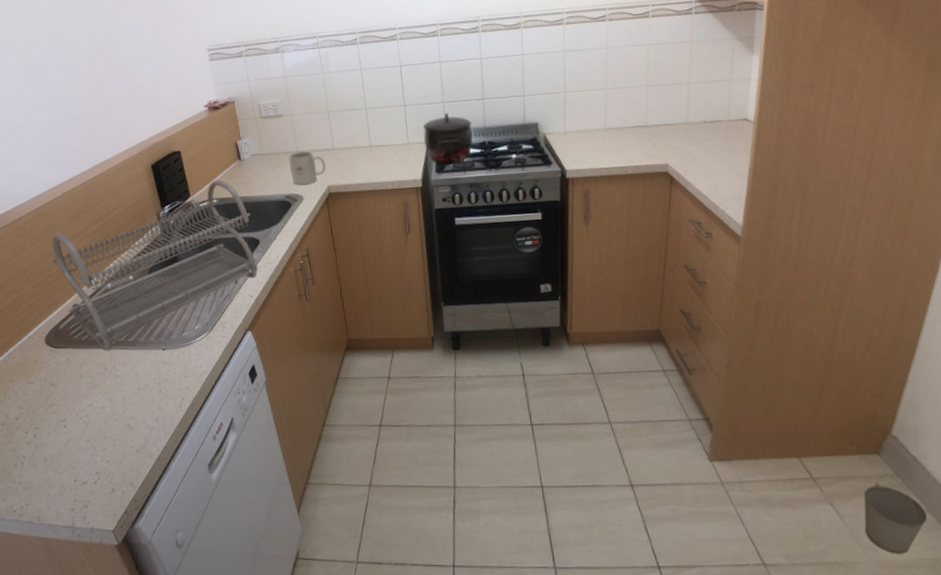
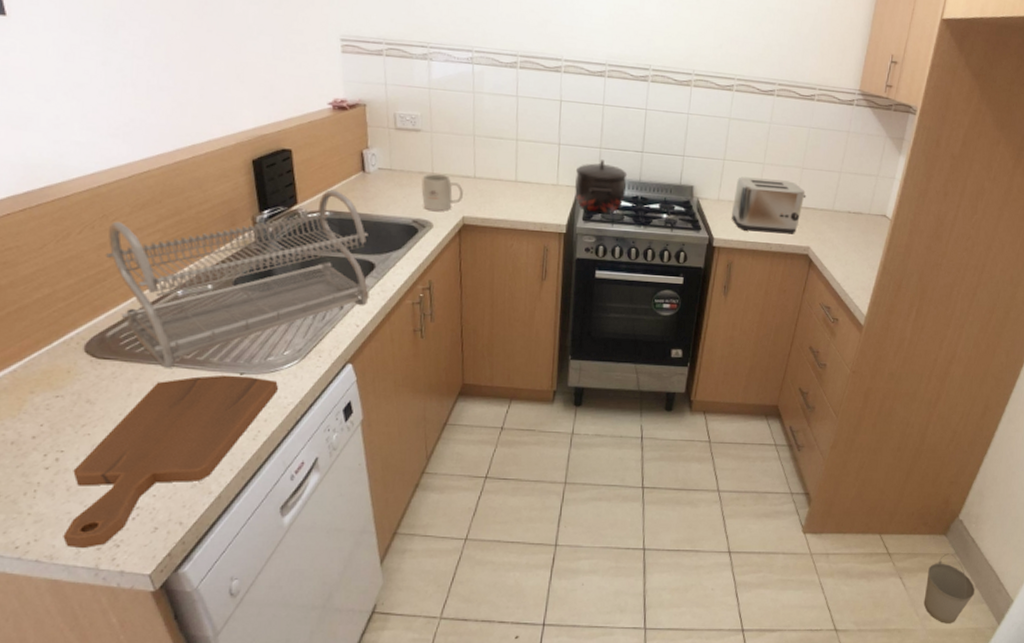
cutting board: none [46,351,195,510] -> present [63,375,279,549]
toaster: none [580,101,656,158] -> present [731,177,807,234]

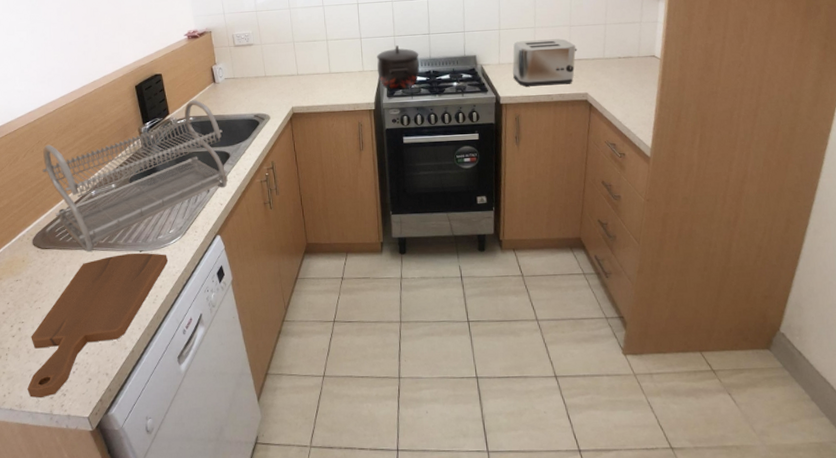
mug: present [421,174,463,212] -> none [258,76,290,106]
bucket: present [923,553,975,623] -> none [757,367,812,439]

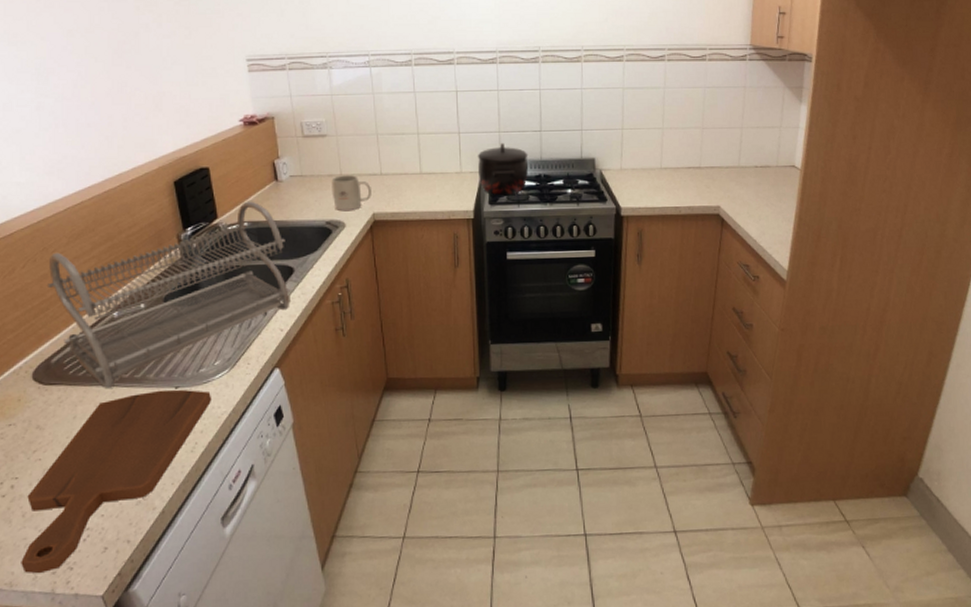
mug: none [258,76,290,106] -> present [331,175,371,212]
toaster: present [512,38,578,87] -> none [635,142,710,197]

